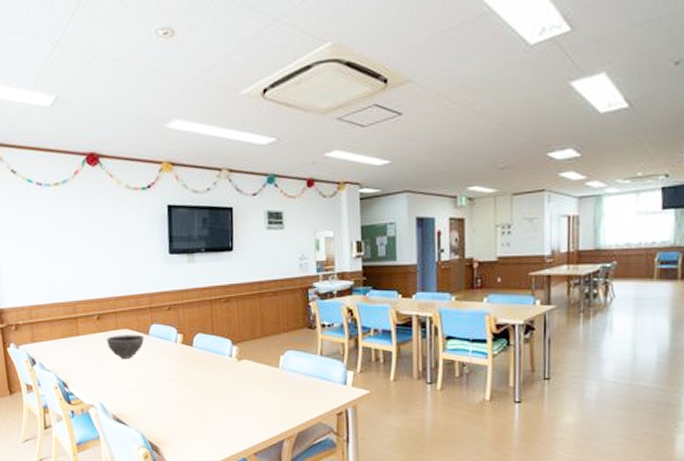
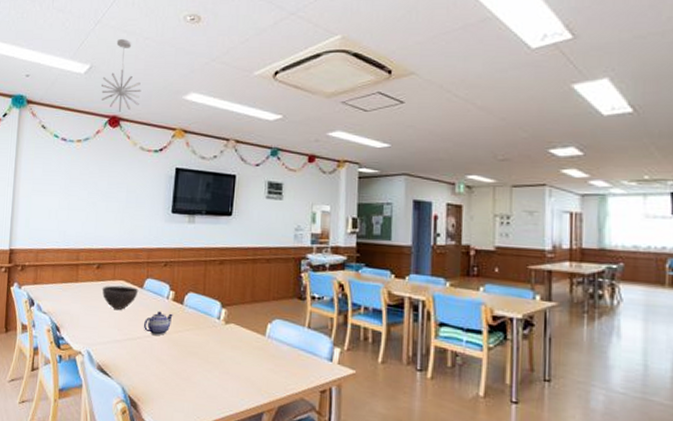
pendant light: none [71,62,118,148] -> present [101,39,141,112]
teapot: none [155,355,184,379] -> present [144,311,173,335]

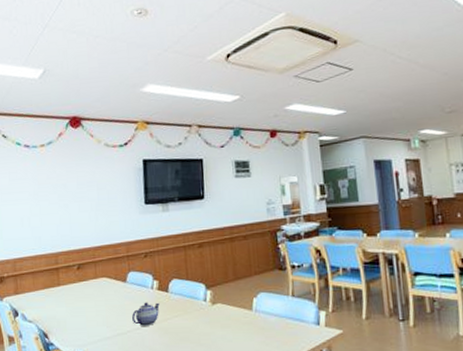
pendant light: present [101,39,141,112] -> none [57,40,98,112]
bowl: present [102,285,139,310] -> none [85,282,123,307]

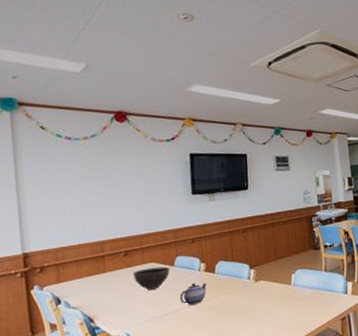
bowl: none [85,282,123,307] -> present [132,266,170,290]

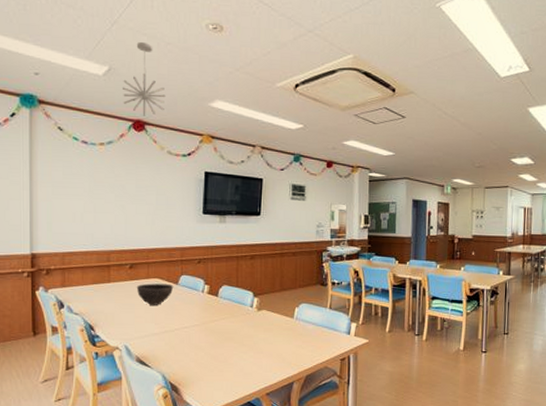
pendant light: none [101,38,145,107] -> present [123,42,166,117]
teapot: present [180,283,207,305] -> none [181,304,209,325]

